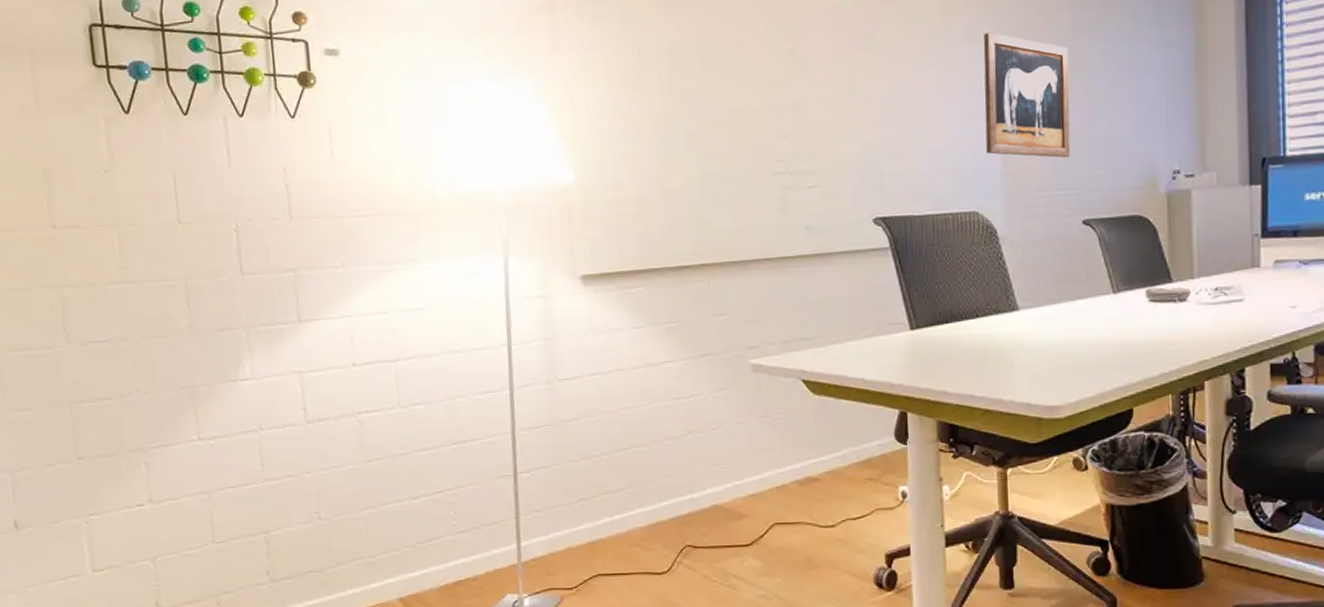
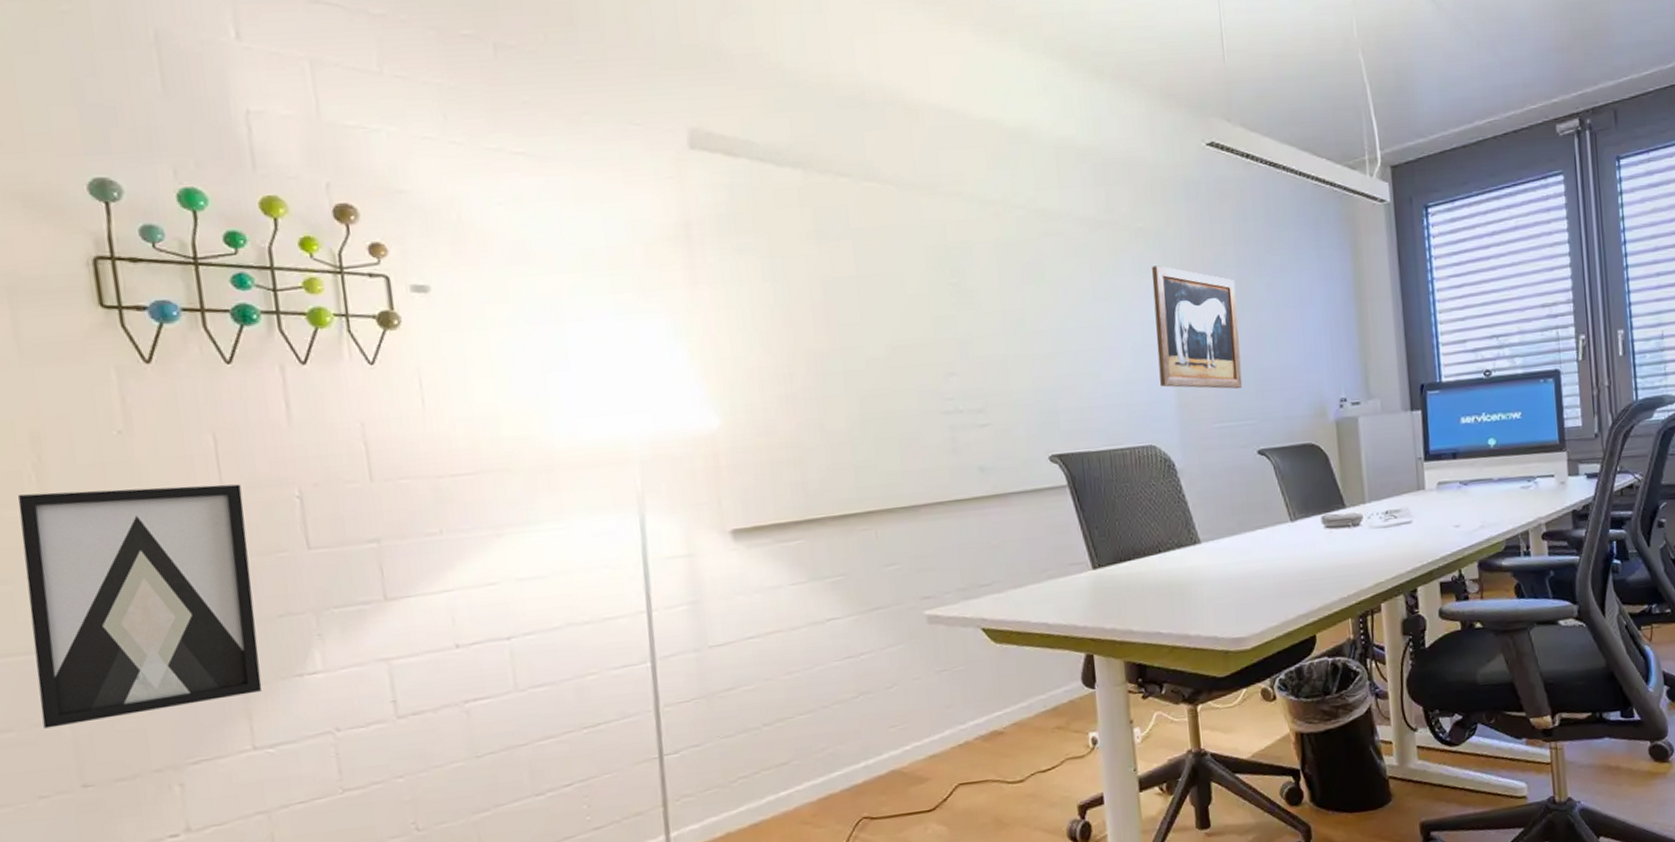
wall art: none [35,217,206,410] -> present [17,484,262,729]

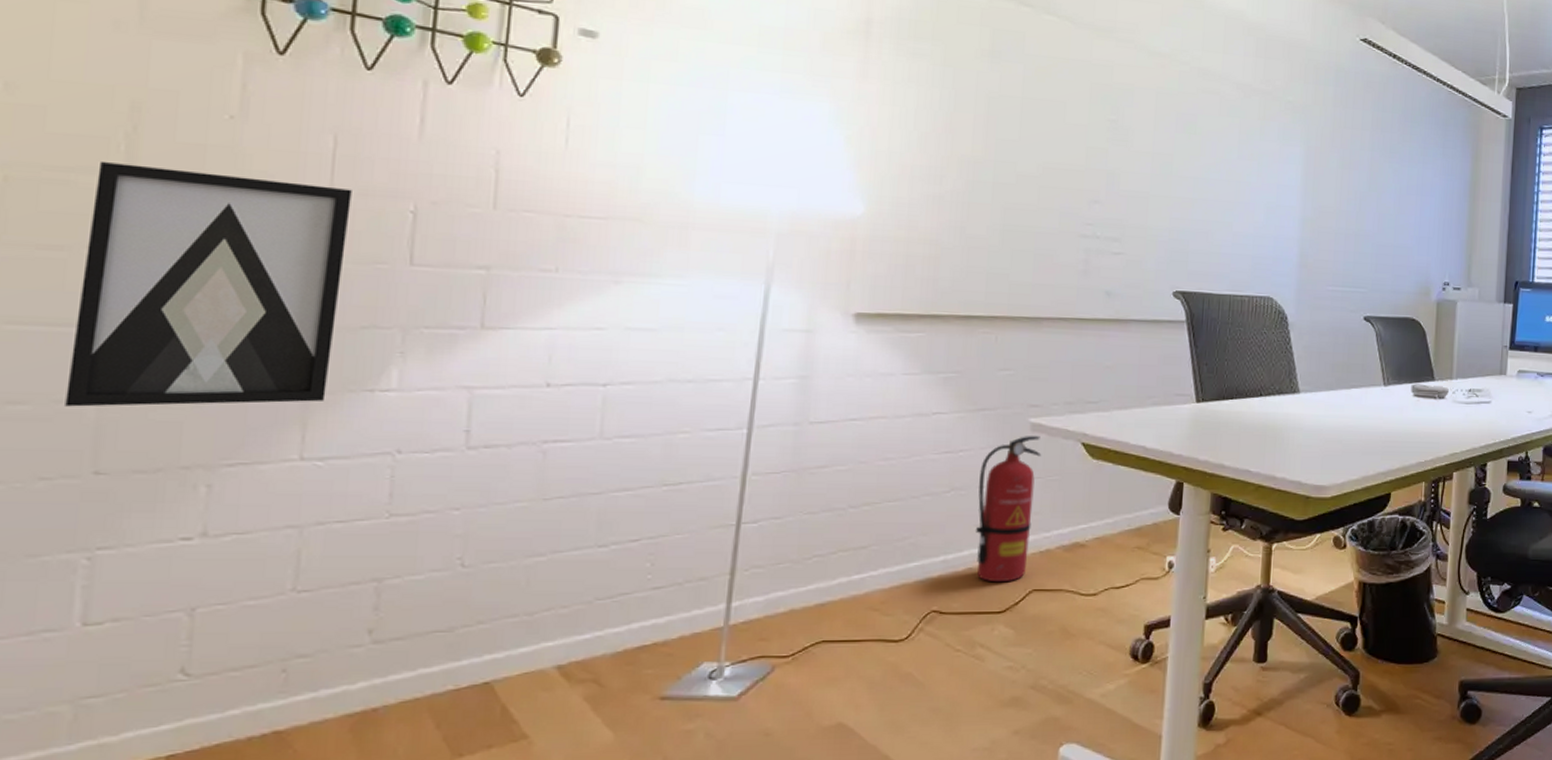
fire extinguisher: none [884,628,949,782] -> present [976,436,1042,583]
wall art: present [1152,265,1243,389] -> none [1286,137,1367,258]

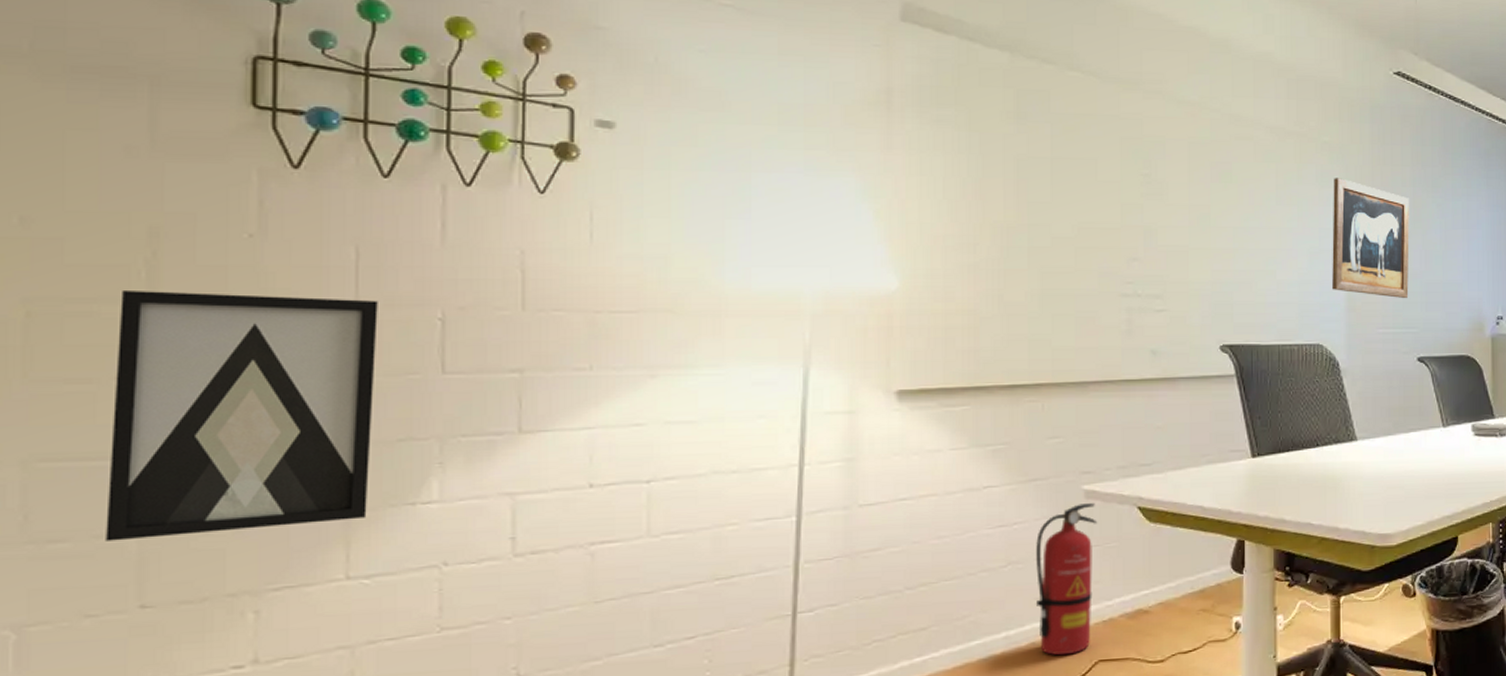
wall art: none [1286,137,1367,258] -> present [1332,178,1409,298]

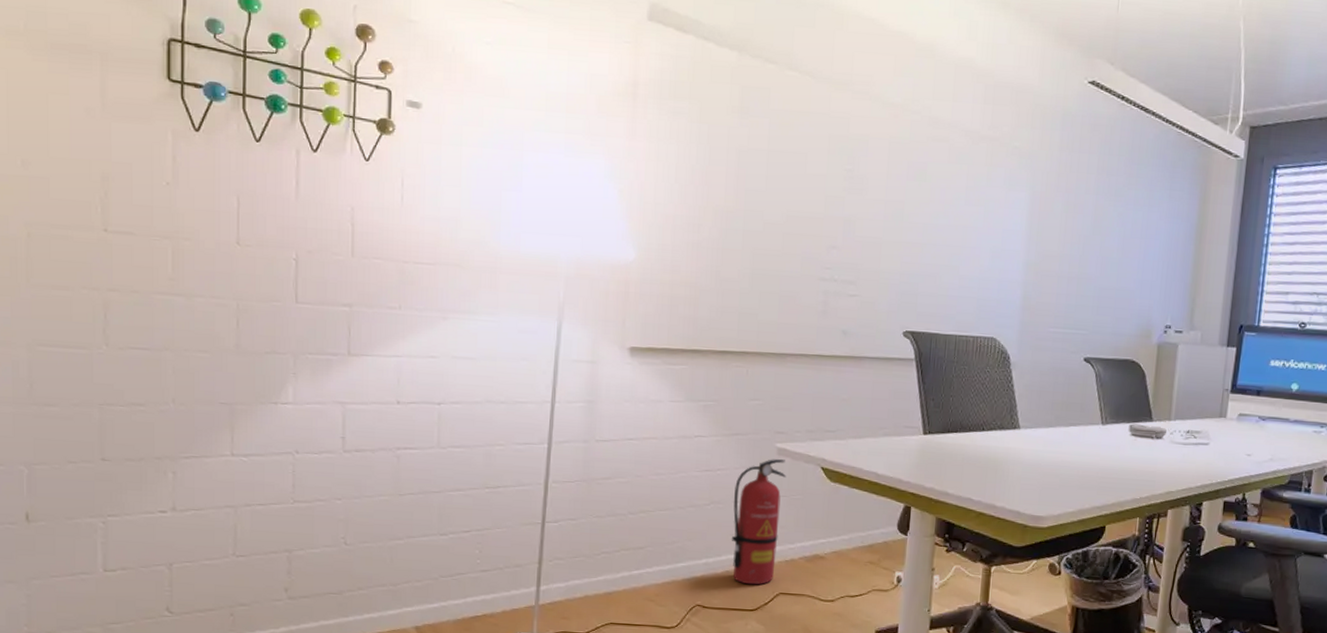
wall art: present [106,289,378,541] -> none [79,220,252,411]
wall art: present [1332,178,1409,298] -> none [1010,182,1091,301]

